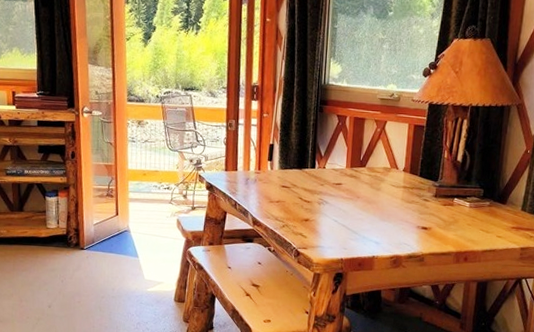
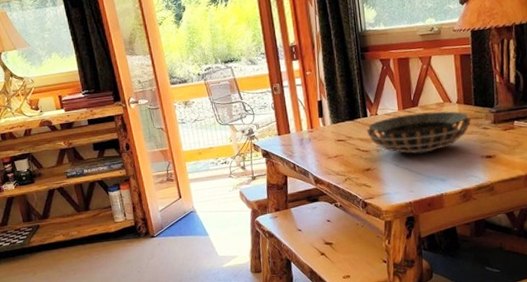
decorative bowl: none [312,173,414,214] -> present [366,111,471,154]

